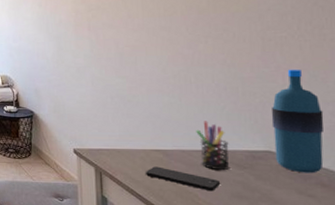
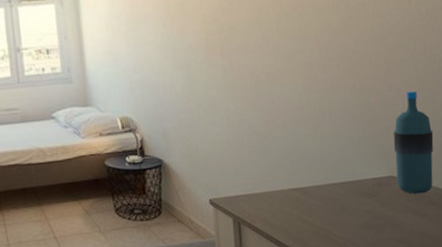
smartphone: present [146,166,221,192] -> none [284,206,352,226]
pen holder: present [196,121,230,171] -> none [330,151,360,202]

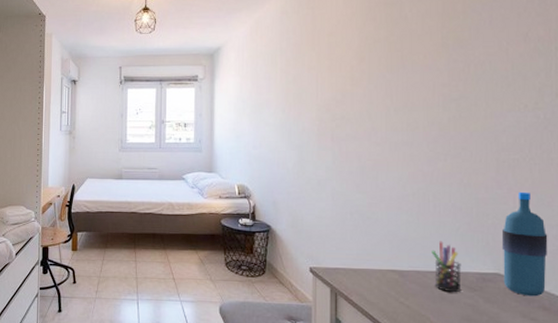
pen holder: none [330,151,360,202] -> present [431,241,462,293]

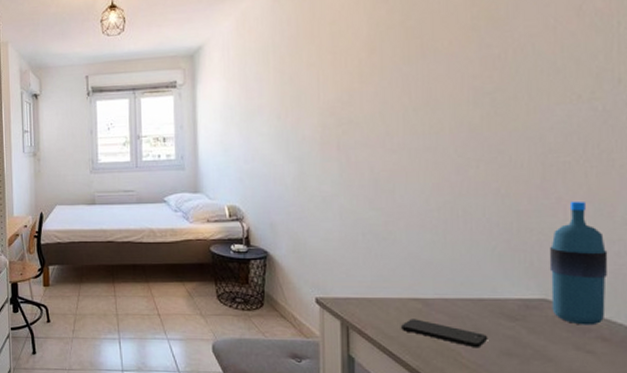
smartphone: none [381,287,452,315] -> present [401,319,488,348]
pen holder: present [431,241,462,293] -> none [462,263,500,323]

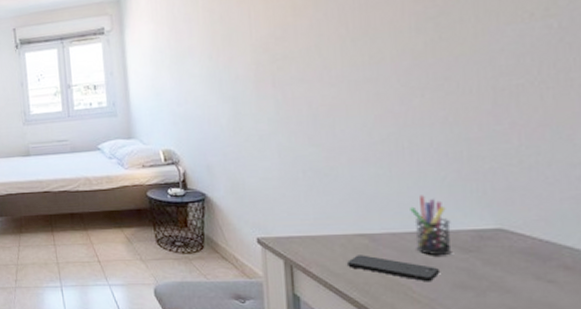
pen holder: none [462,263,500,323] -> present [410,195,452,256]
water bottle: present [549,201,608,326] -> none [503,124,569,254]

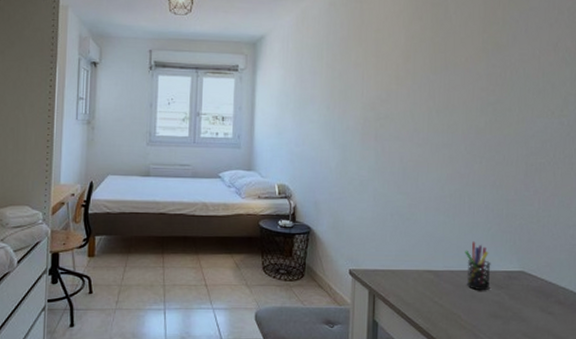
smartphone: present [347,255,441,282] -> none [417,288,481,312]

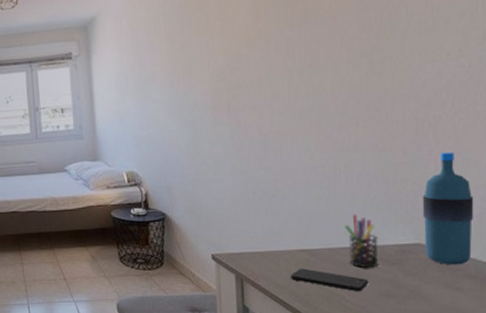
smartphone: none [417,288,481,312] -> present [291,268,369,292]
water bottle: none [526,194,566,292] -> present [422,151,474,265]

